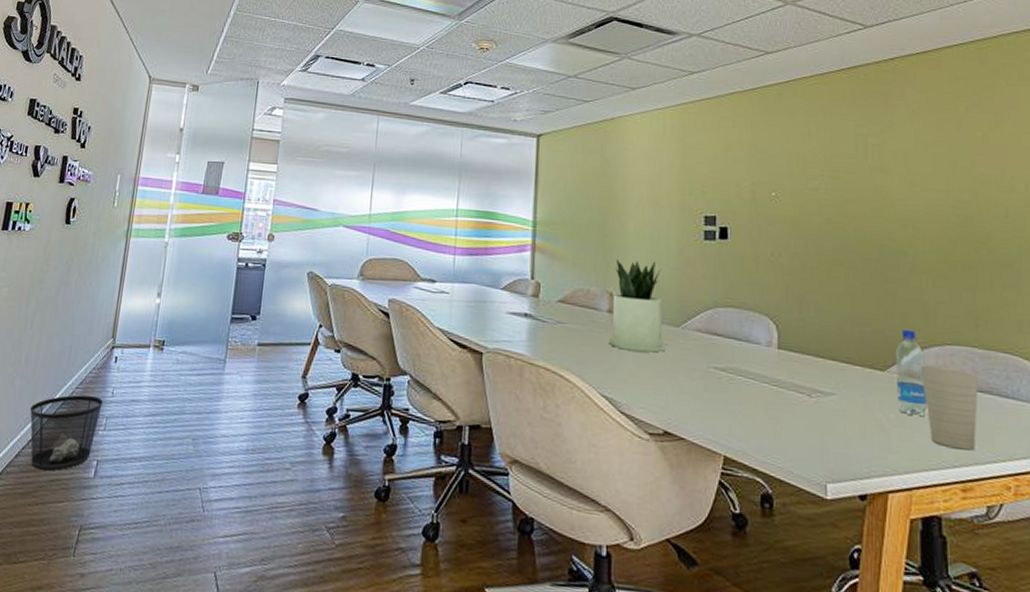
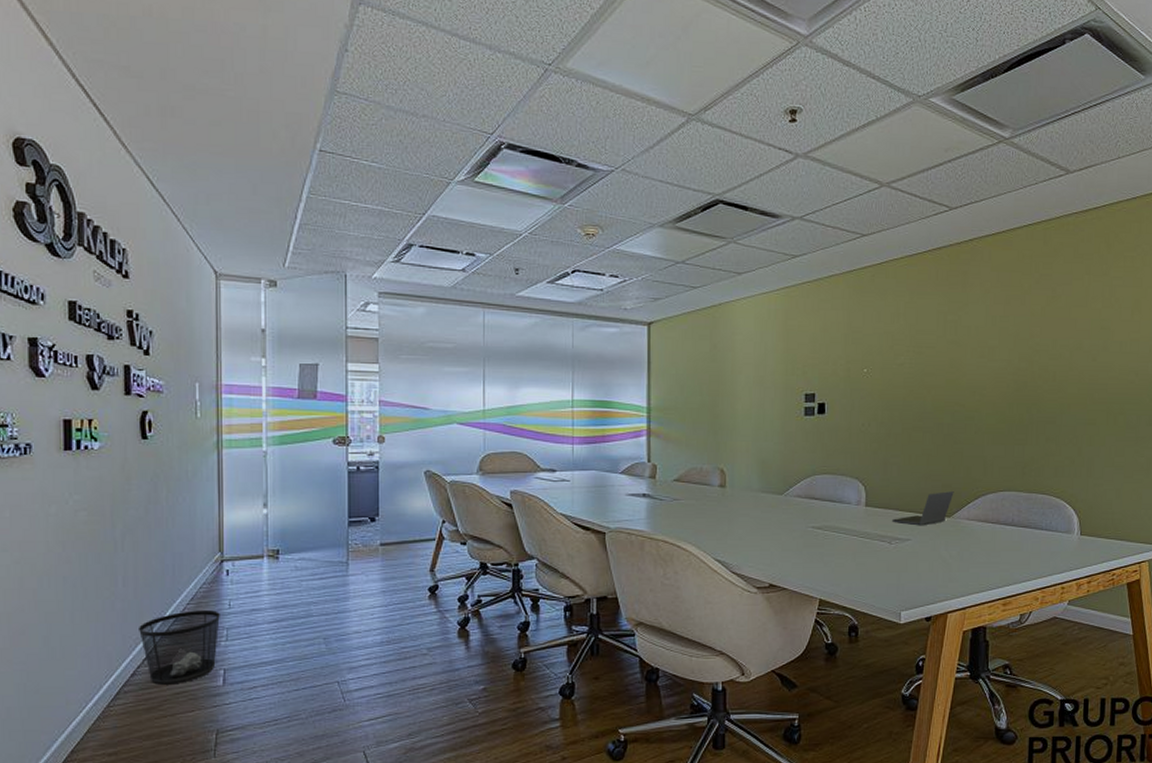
planter: present [606,260,667,353] -> none [718,438,772,519]
laptop computer: none [811,339,888,379] -> present [892,491,954,526]
bottle: present [895,329,928,417] -> none [958,481,982,551]
cup: present [920,364,979,450] -> none [978,509,1022,574]

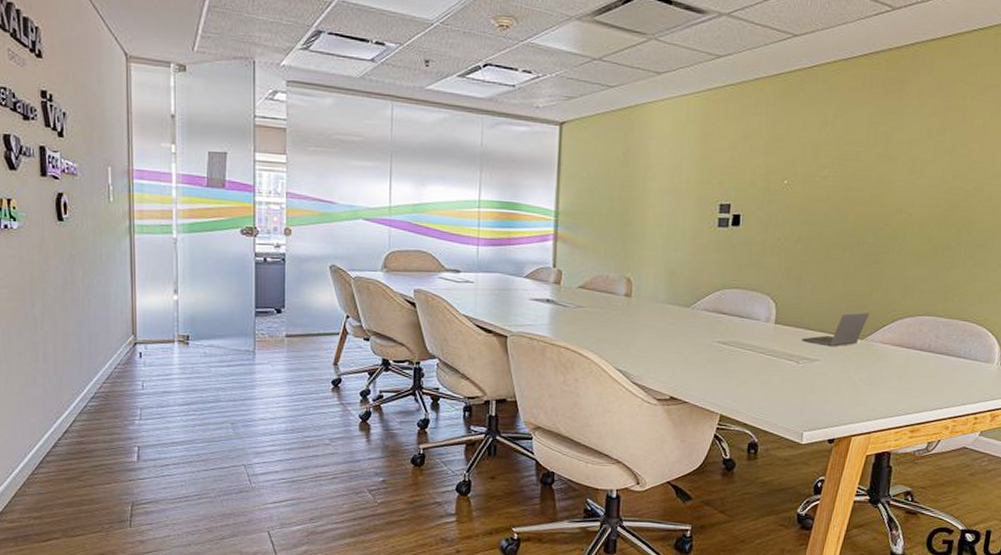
waste bin: present [139,610,220,685] -> none [59,389,134,458]

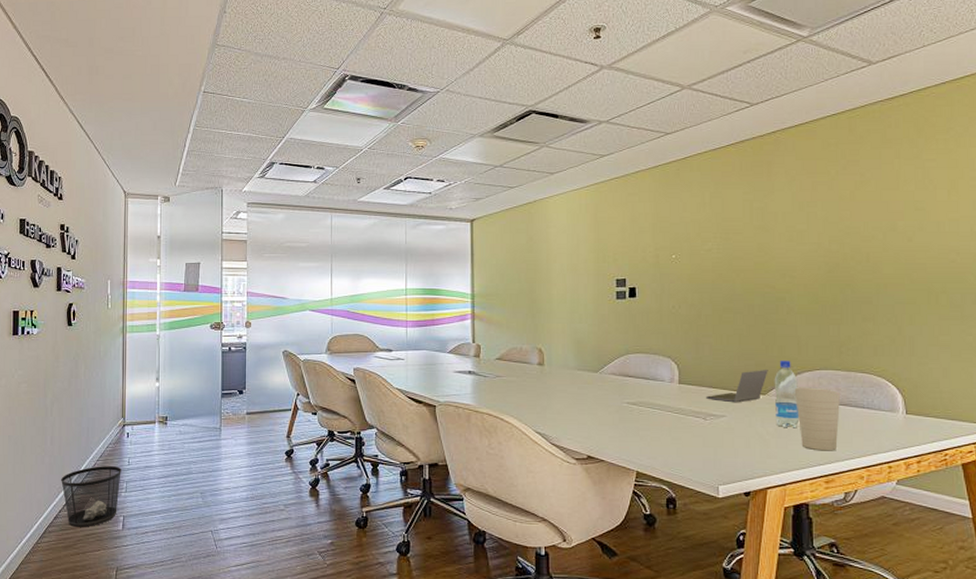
waste bin: none [59,389,134,458] -> present [61,466,121,527]
bottle: none [869,303,899,376] -> present [774,360,800,428]
cup: none [892,333,940,400] -> present [794,387,841,451]

